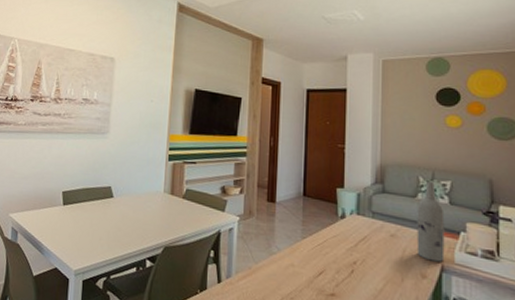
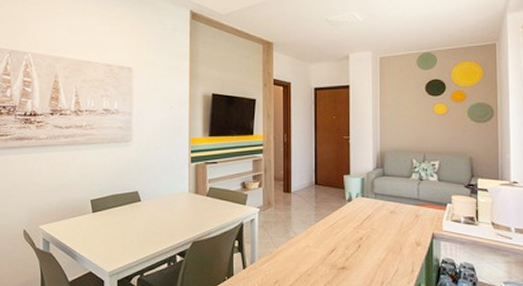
wine bottle: present [416,180,445,262] -> none [411,162,435,231]

